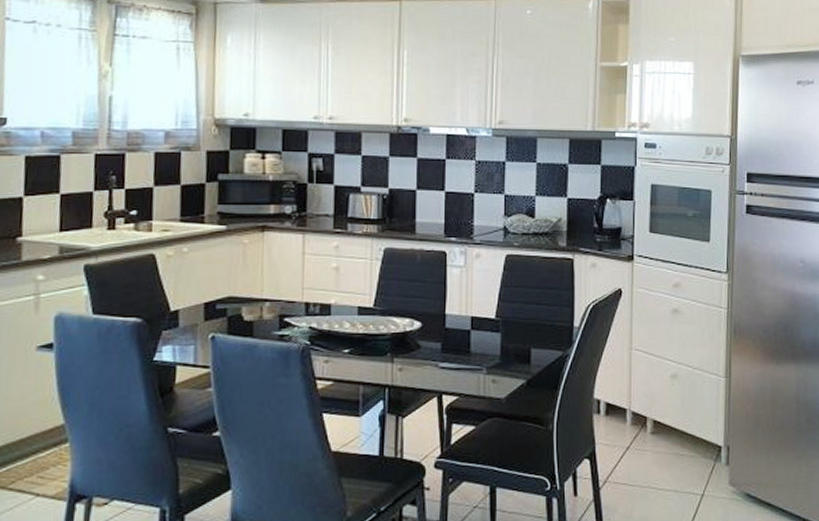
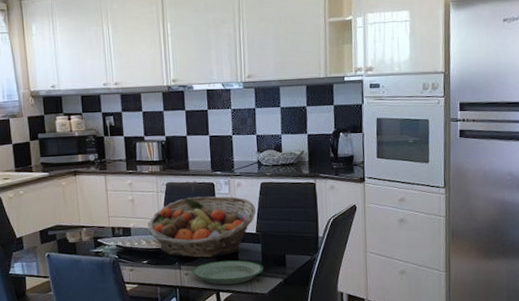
fruit basket: none [353,268,498,348] -> present [147,196,256,258]
plate: none [407,353,502,385] -> present [191,260,264,285]

